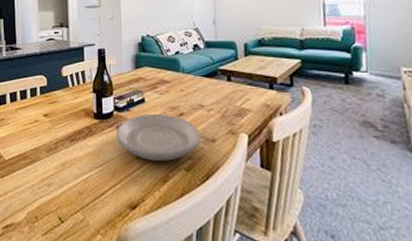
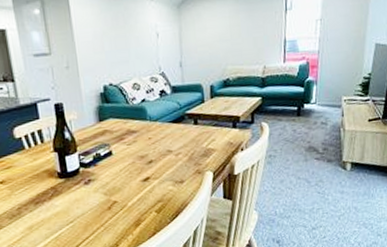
plate: present [116,113,201,161] -> none [84,164,170,210]

